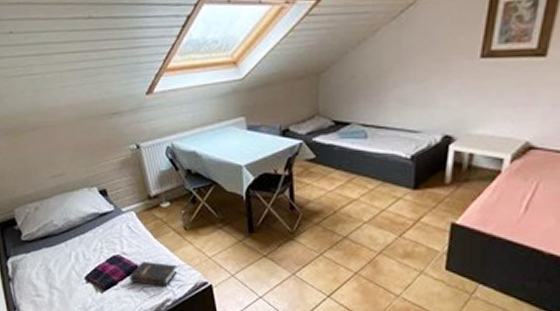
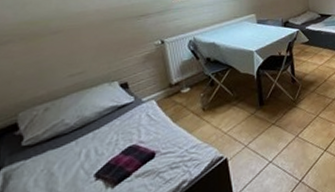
hardback book: present [129,261,178,287] -> none [145,144,195,171]

